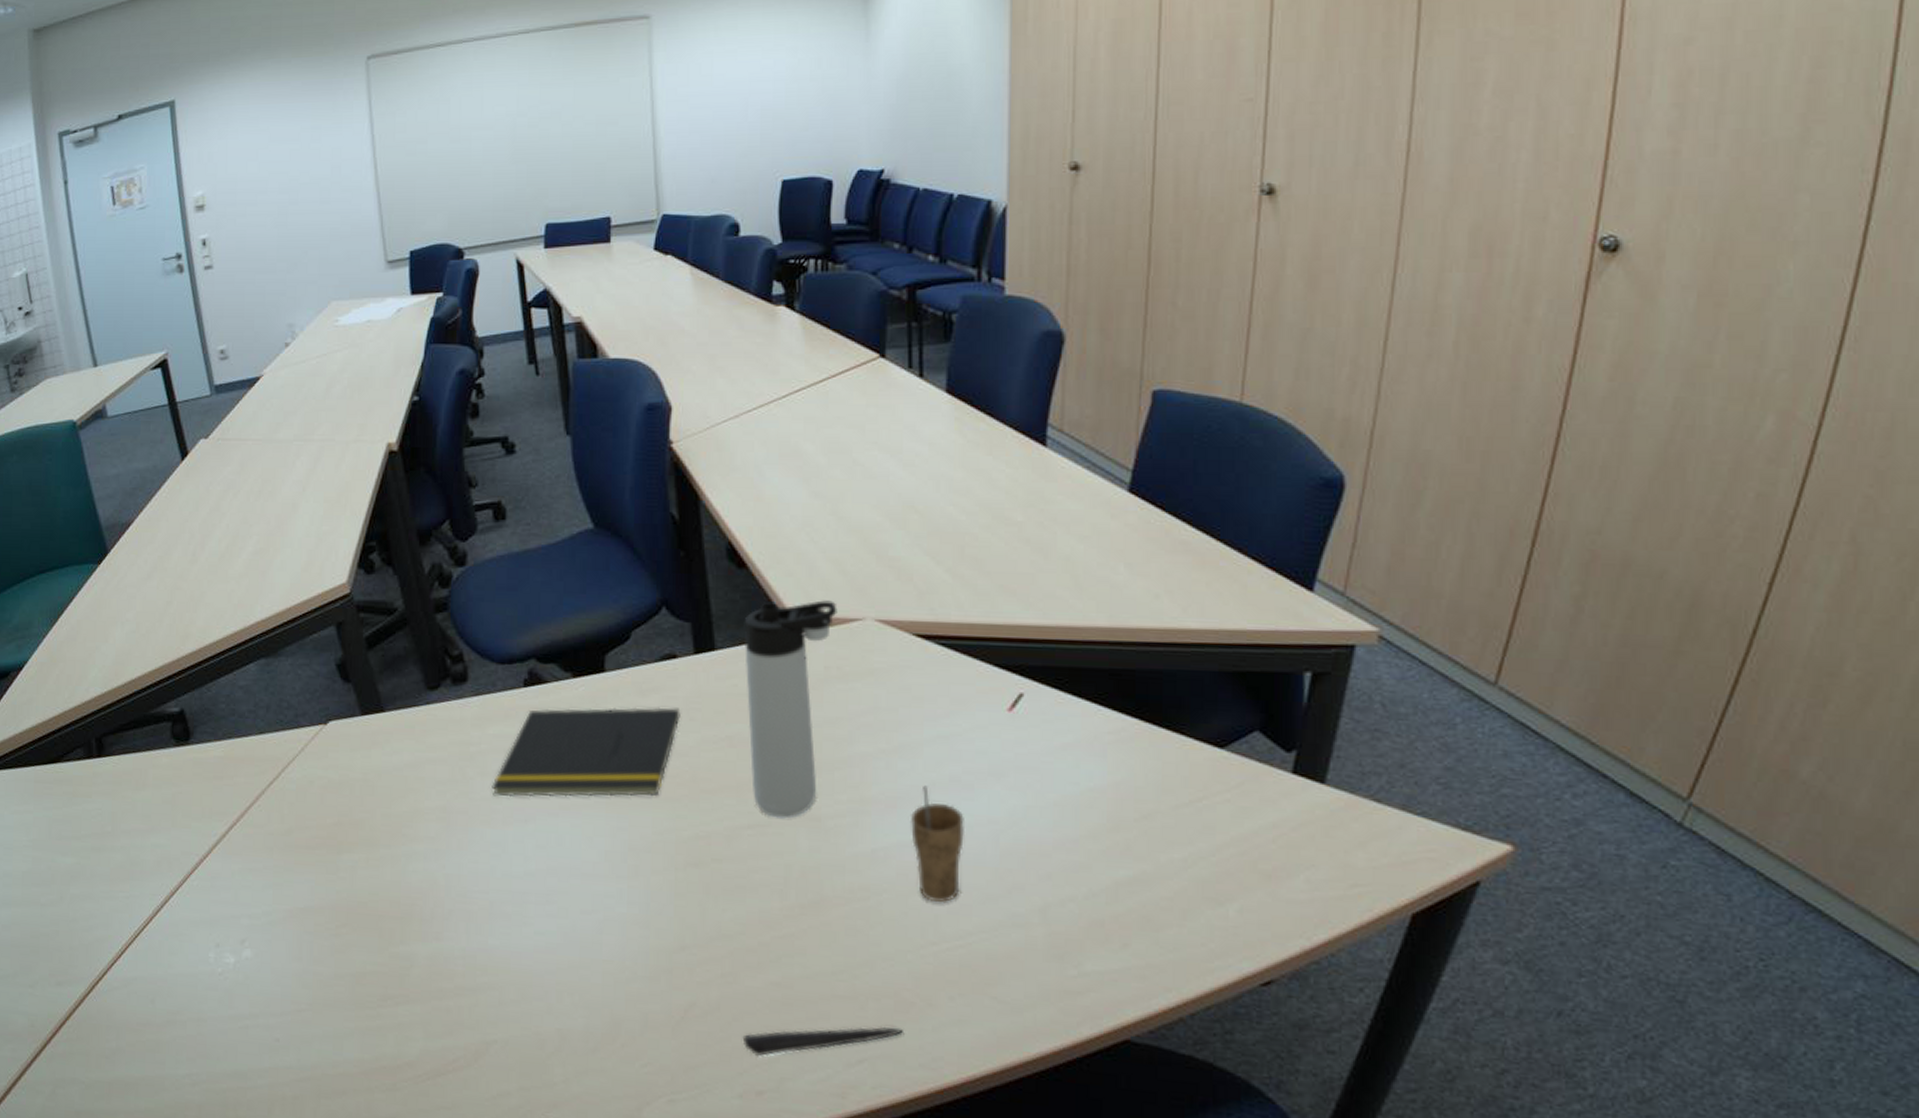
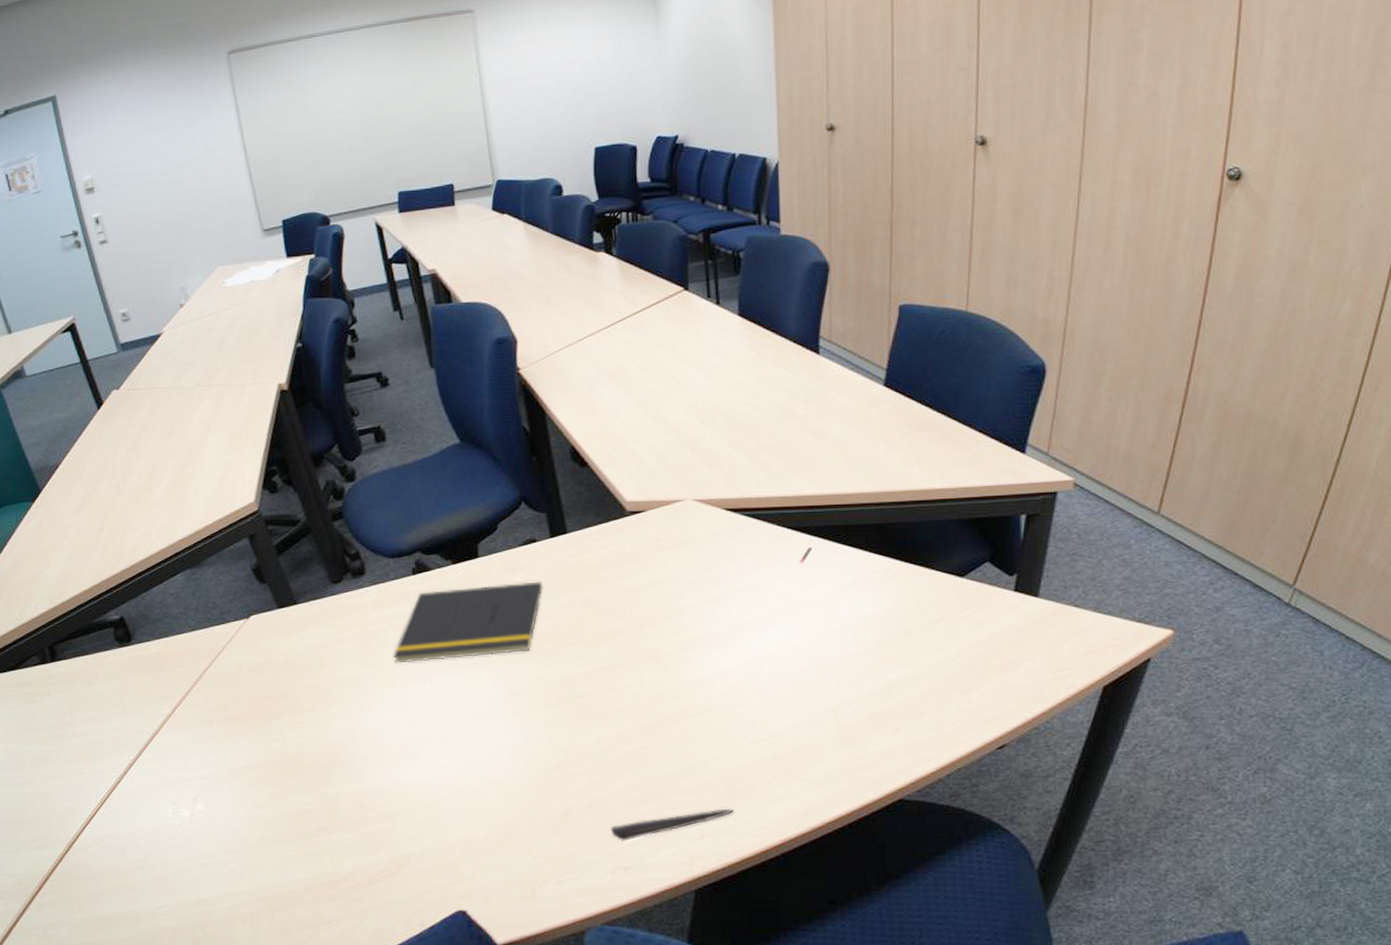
thermos bottle: present [744,600,837,819] -> none [588,487,663,660]
cup: present [911,785,964,904] -> none [730,625,772,713]

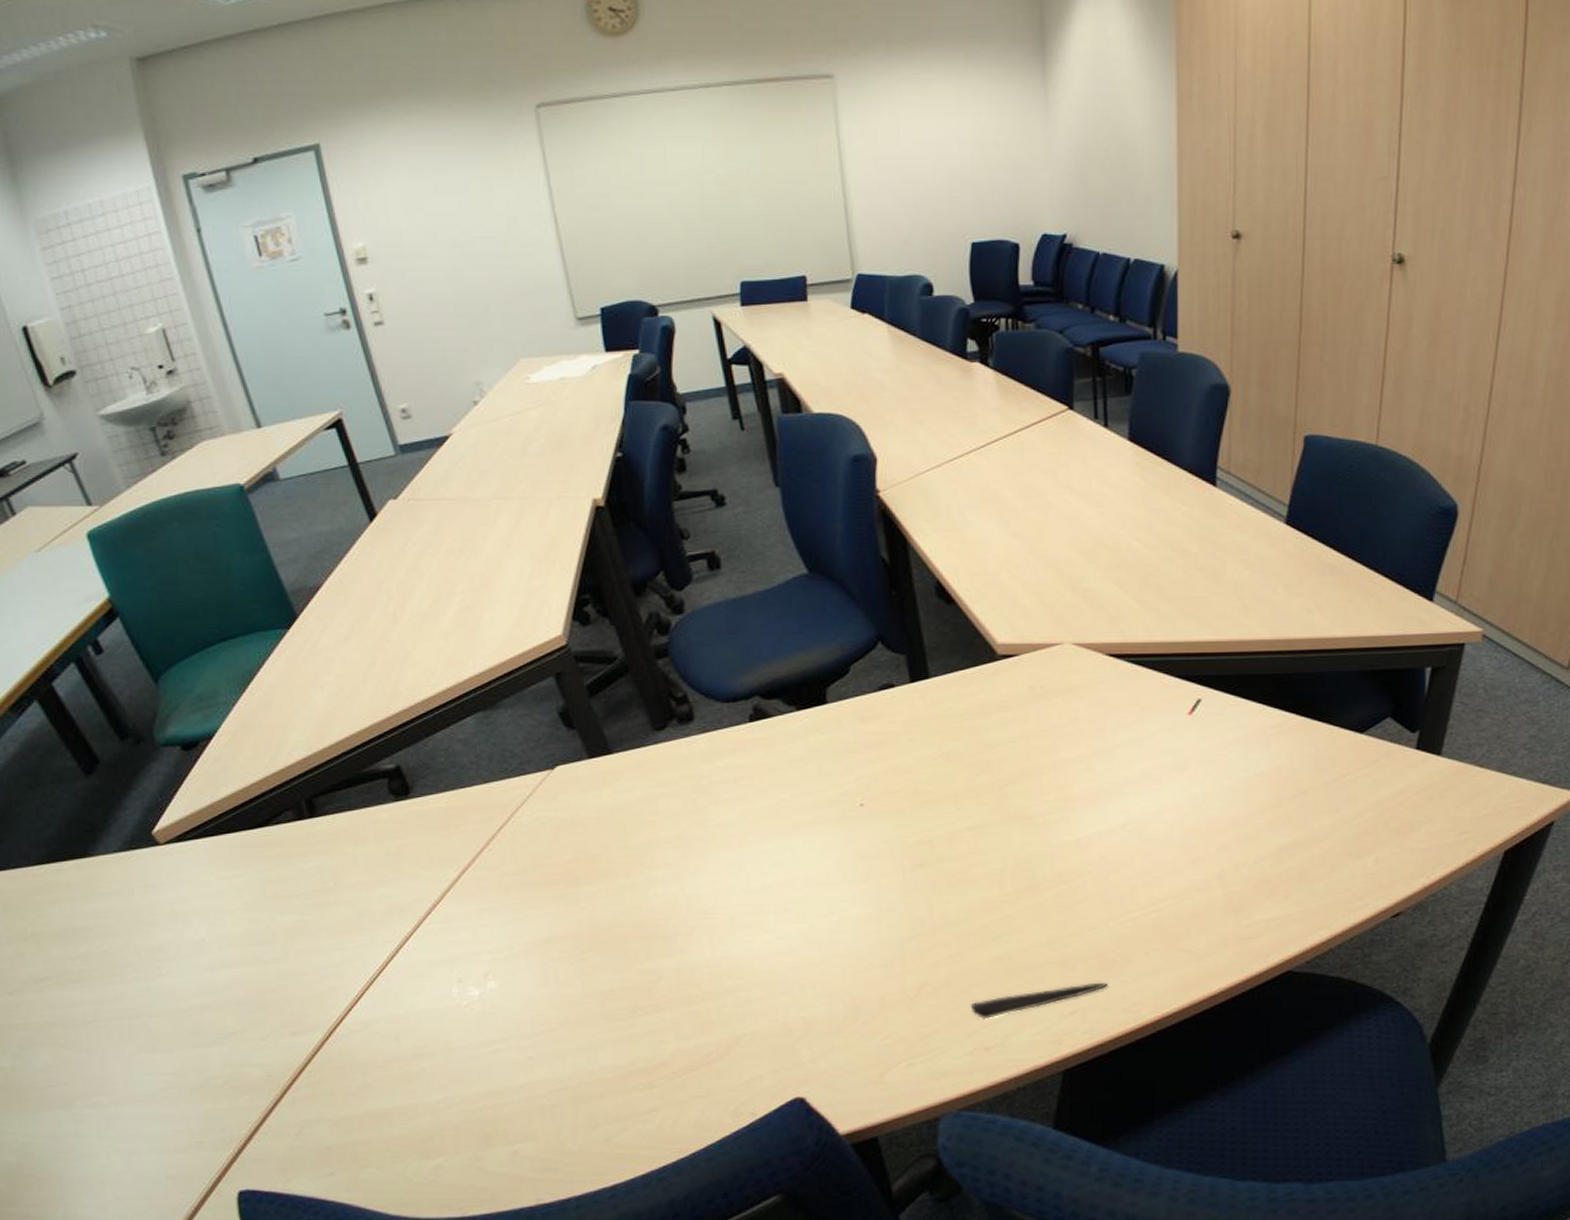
notepad: present [393,581,543,664] -> none [725,731,901,822]

